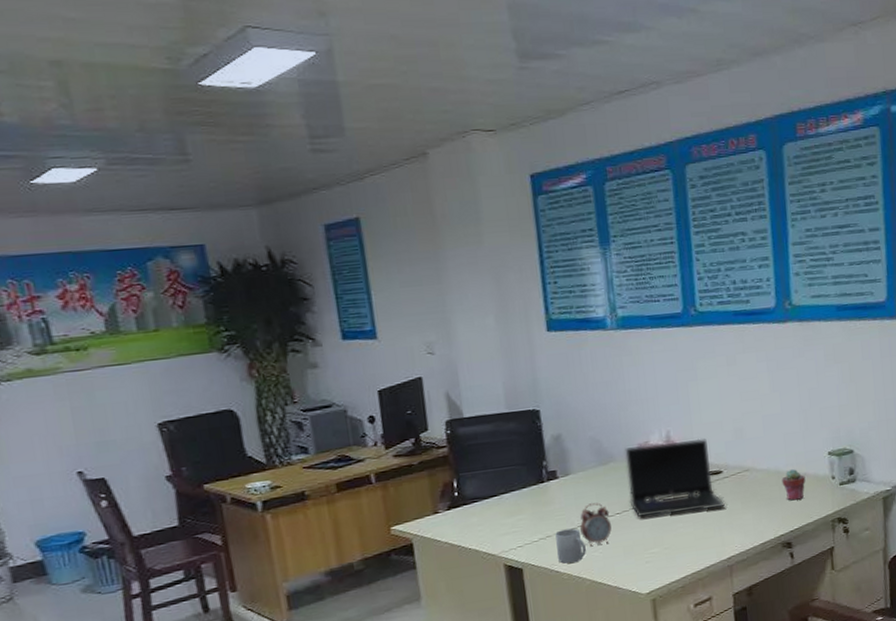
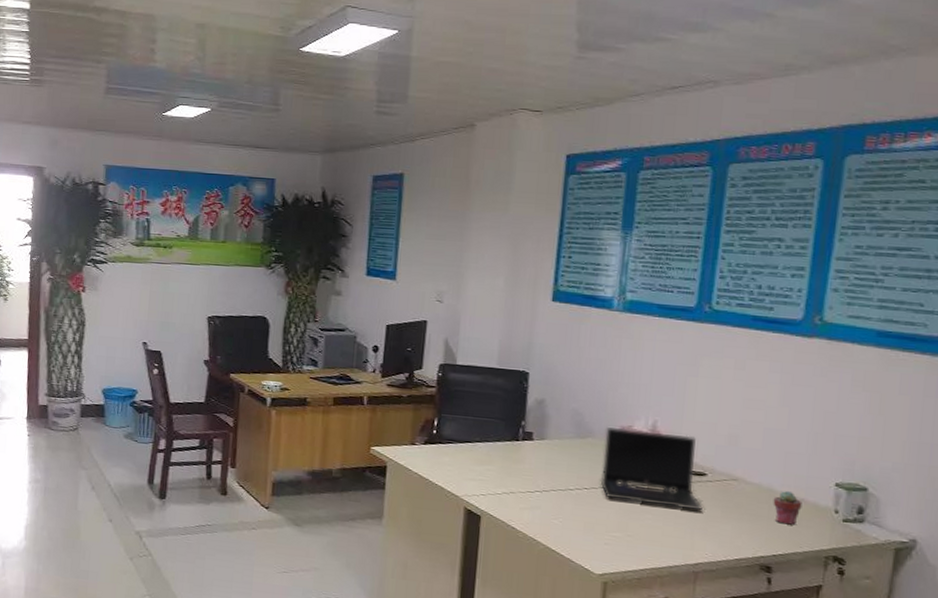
mug: present [555,528,586,564] -> none [517,489,547,525]
alarm clock: present [580,502,612,547] -> none [544,472,578,514]

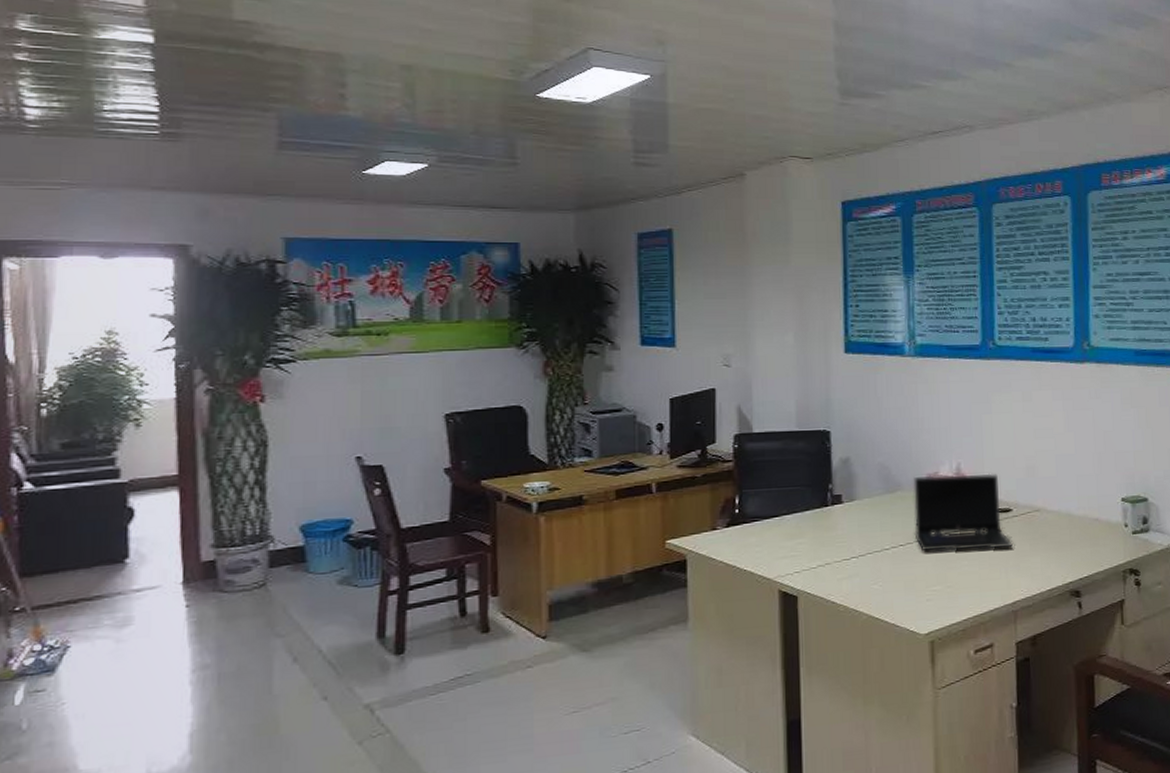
potted succulent: present [773,490,803,525] -> none [1072,512,1098,547]

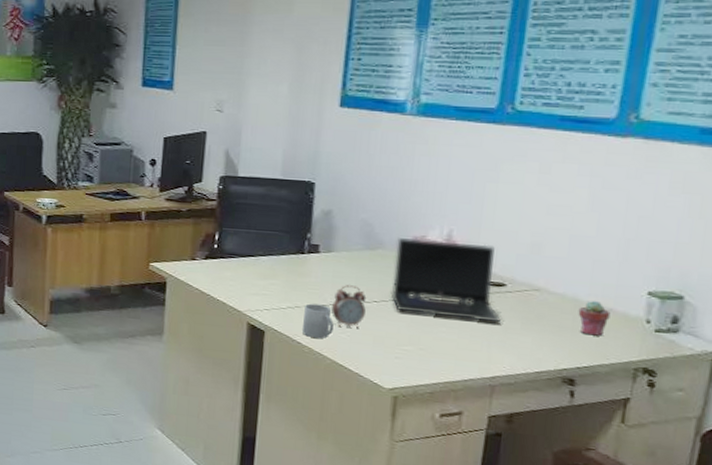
mug: none [835,557,865,595] -> present [302,303,334,339]
alarm clock: none [861,532,894,579] -> present [331,285,367,328]
potted succulent: none [1072,512,1098,547] -> present [578,300,611,336]

